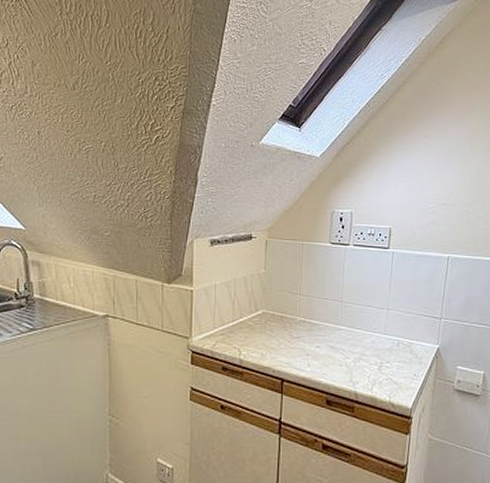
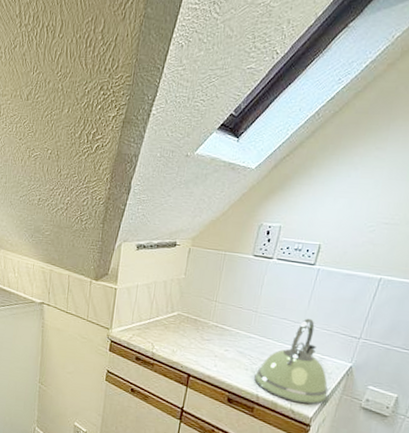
kettle: none [350,303,423,395] -> present [254,318,329,405]

